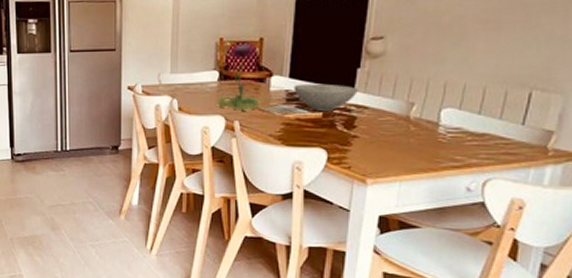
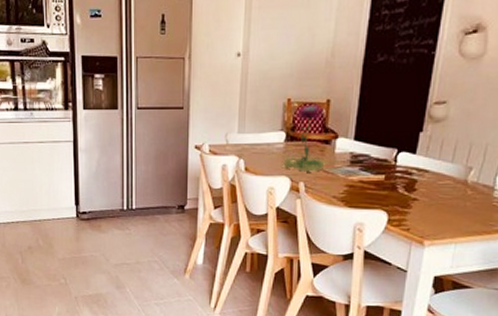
bowl: present [294,83,358,112] -> none [358,146,420,175]

